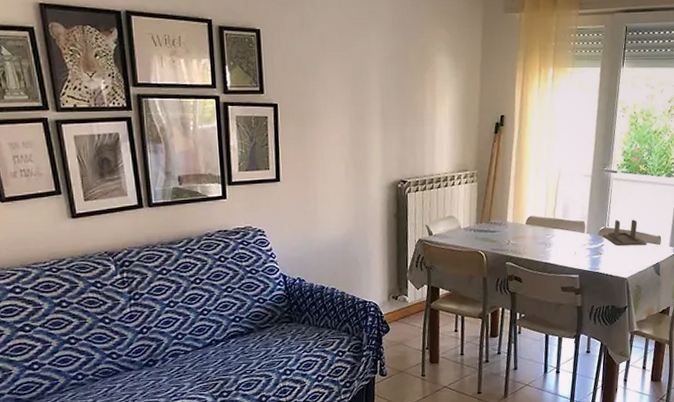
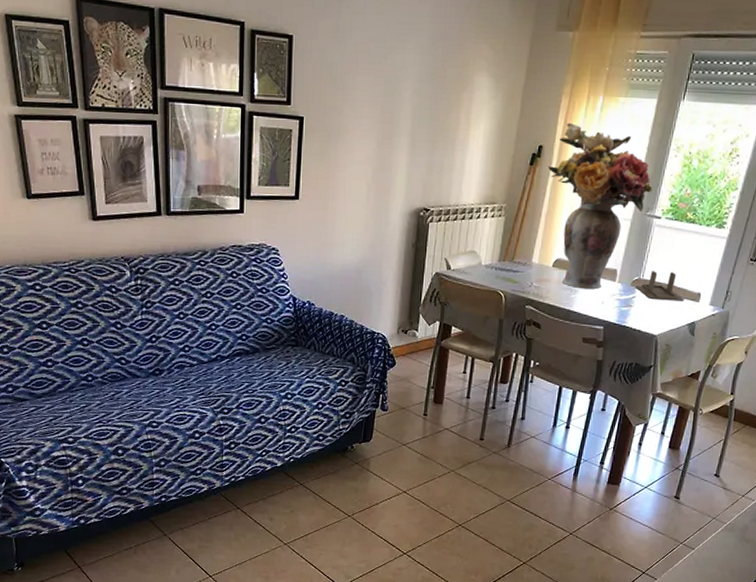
flower arrangement: none [510,94,607,242] -> present [547,123,653,290]

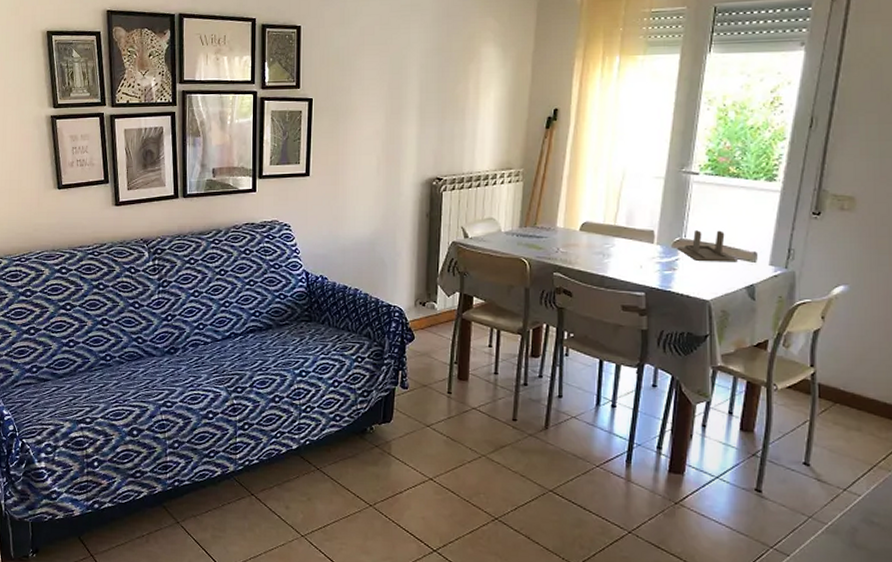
flower arrangement: present [547,123,653,290] -> none [565,85,686,253]

